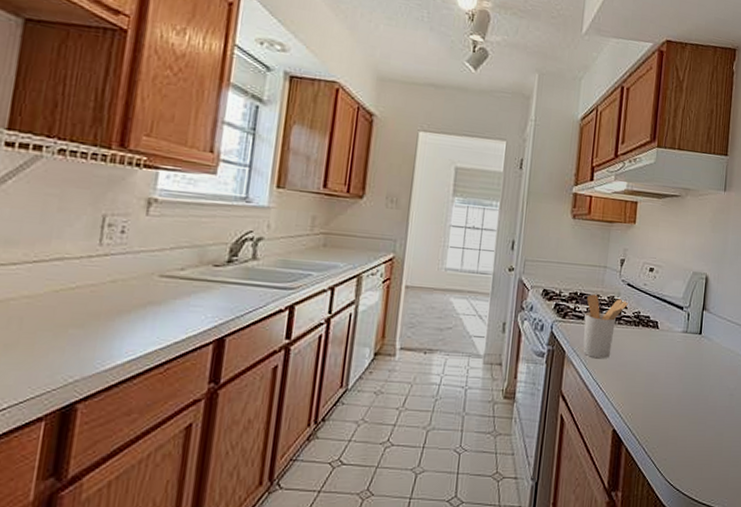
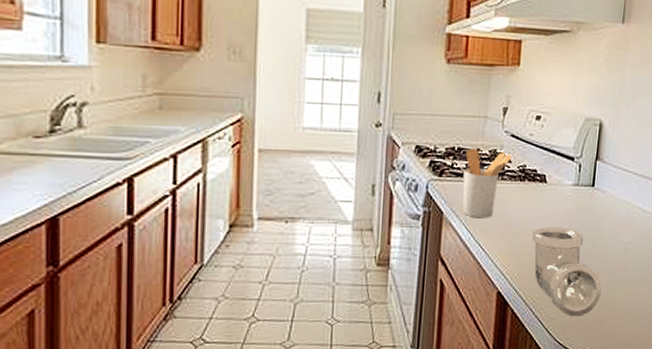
pipe fitting: none [645,370,710,458] -> present [532,227,602,317]

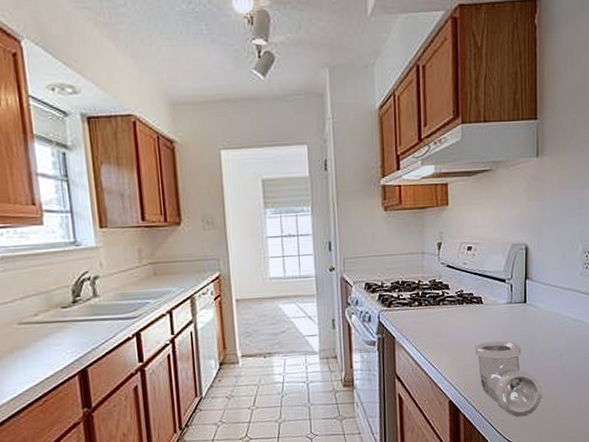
utensil holder: present [462,148,512,219] -> none [408,280,450,340]

